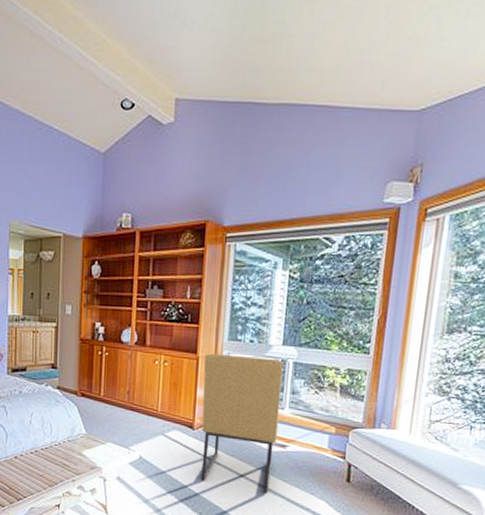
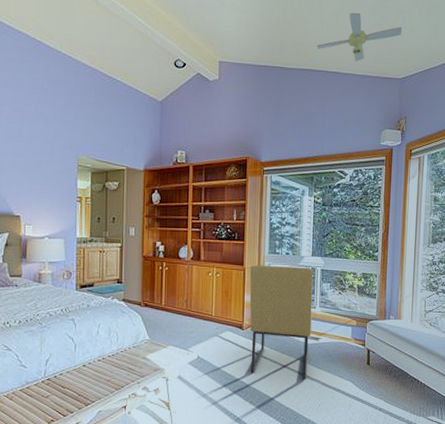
ceiling fan: none [303,22,427,91] -> present [316,13,403,62]

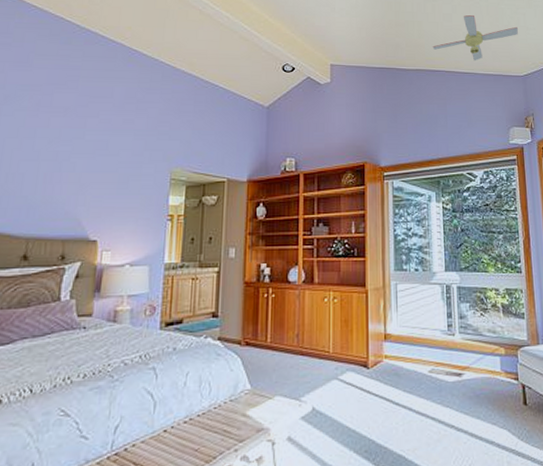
chair: present [249,264,313,379] -> none [374,285,452,431]

